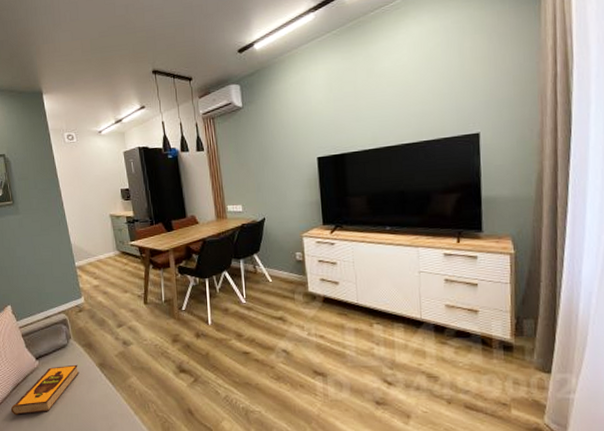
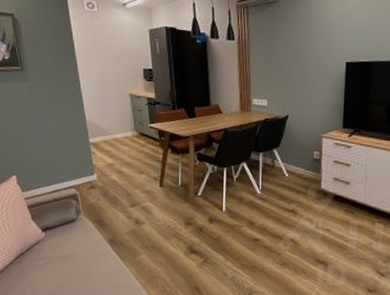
hardback book: present [10,364,80,416] -> none [13,239,88,284]

